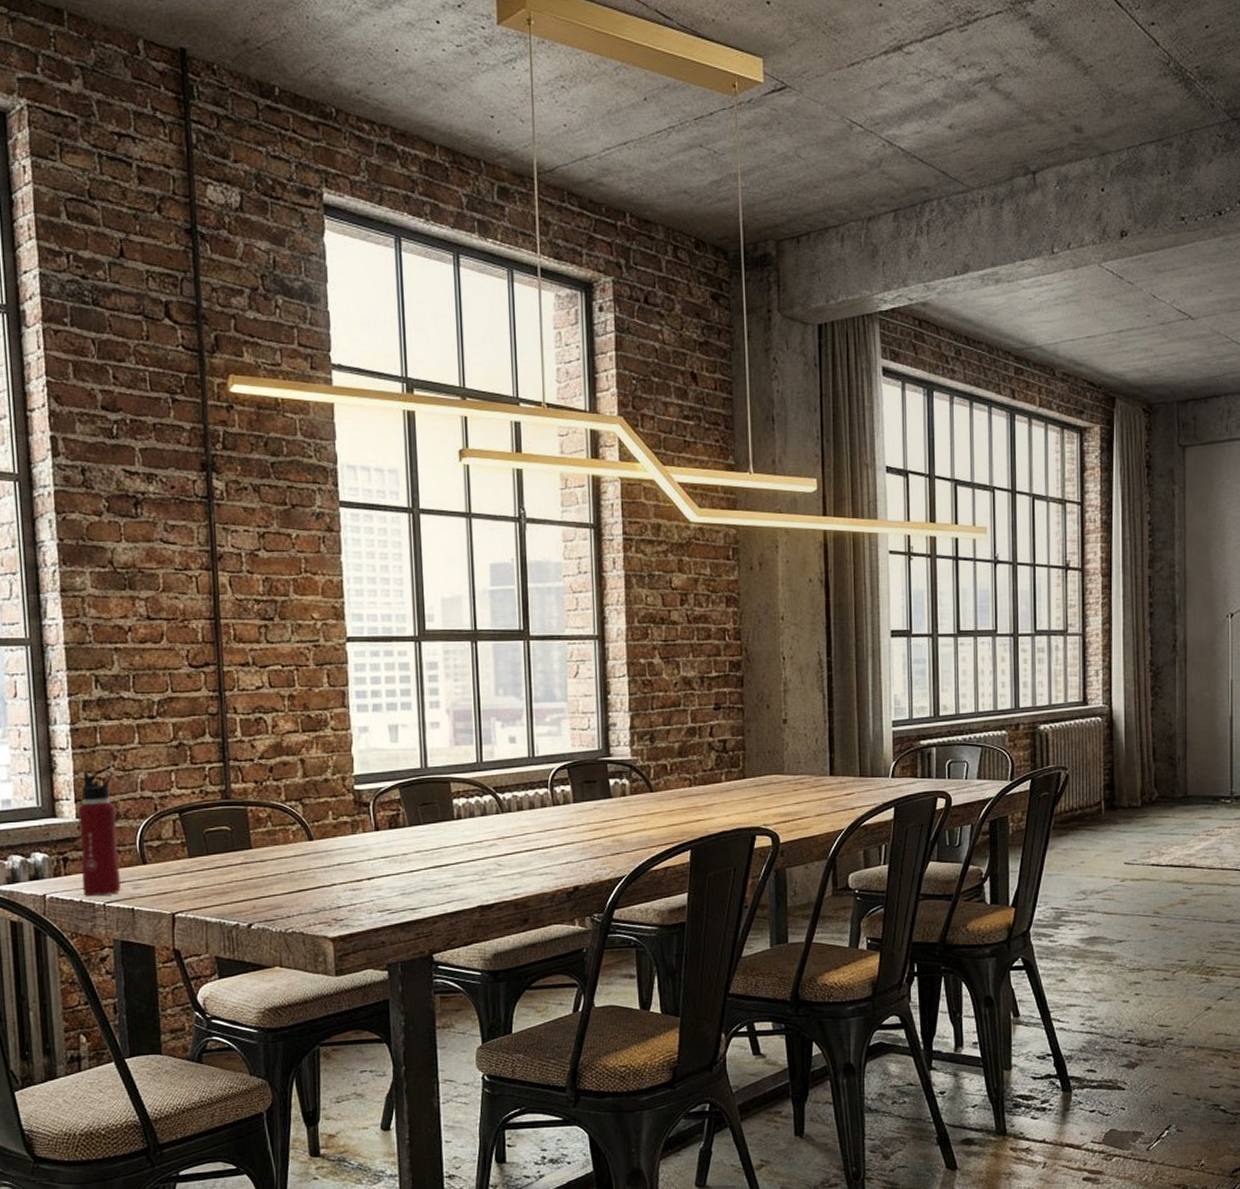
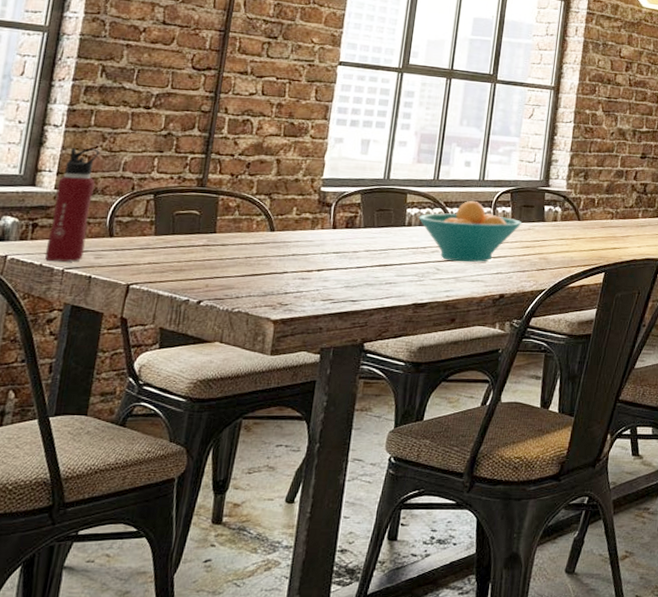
fruit bowl: none [468,782,586,854] -> present [418,200,522,262]

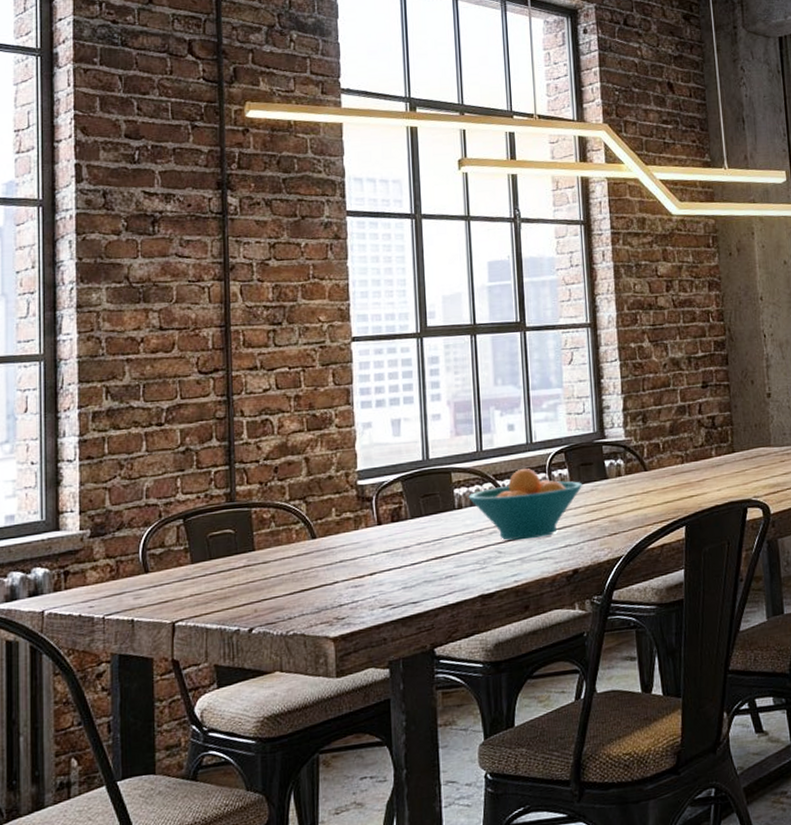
water bottle: present [45,148,100,262] -> none [82,478,121,610]

